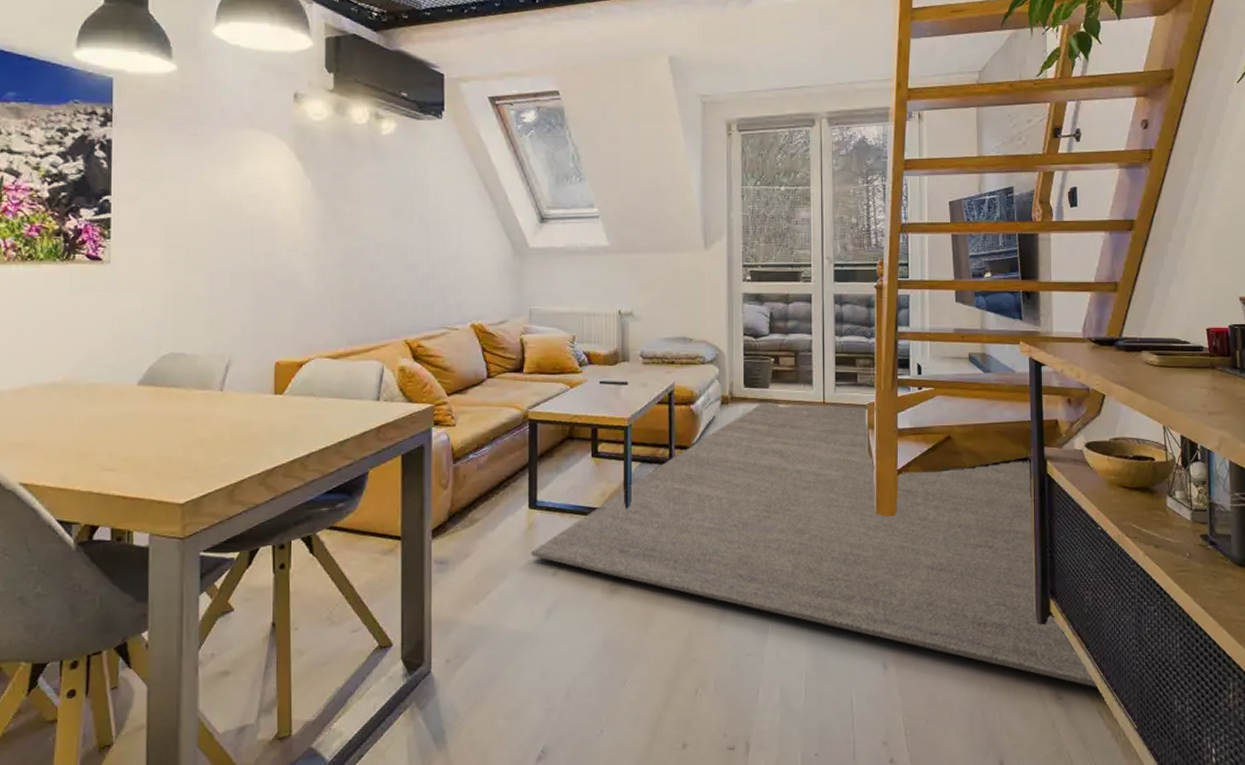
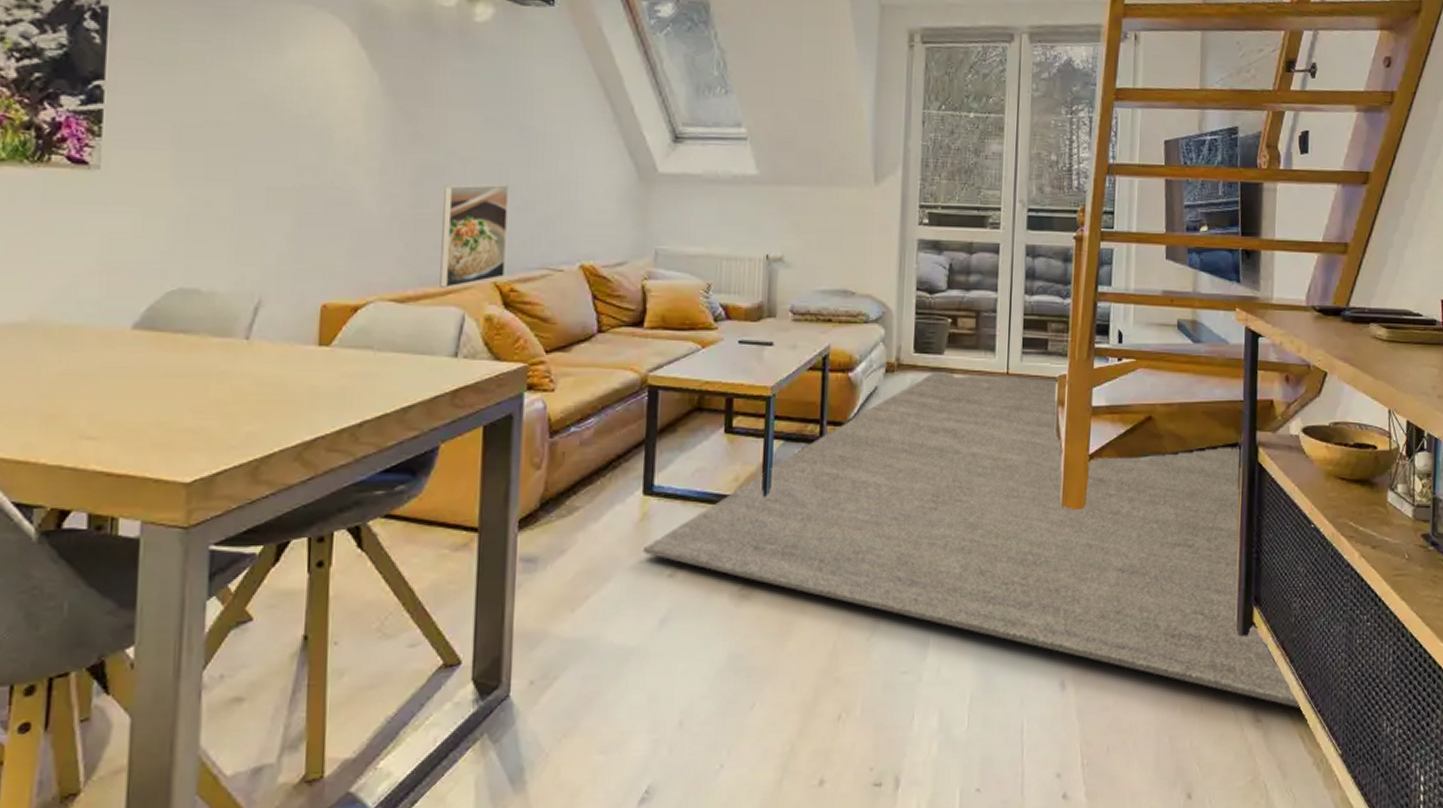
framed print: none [364,261,413,346] -> present [440,183,509,288]

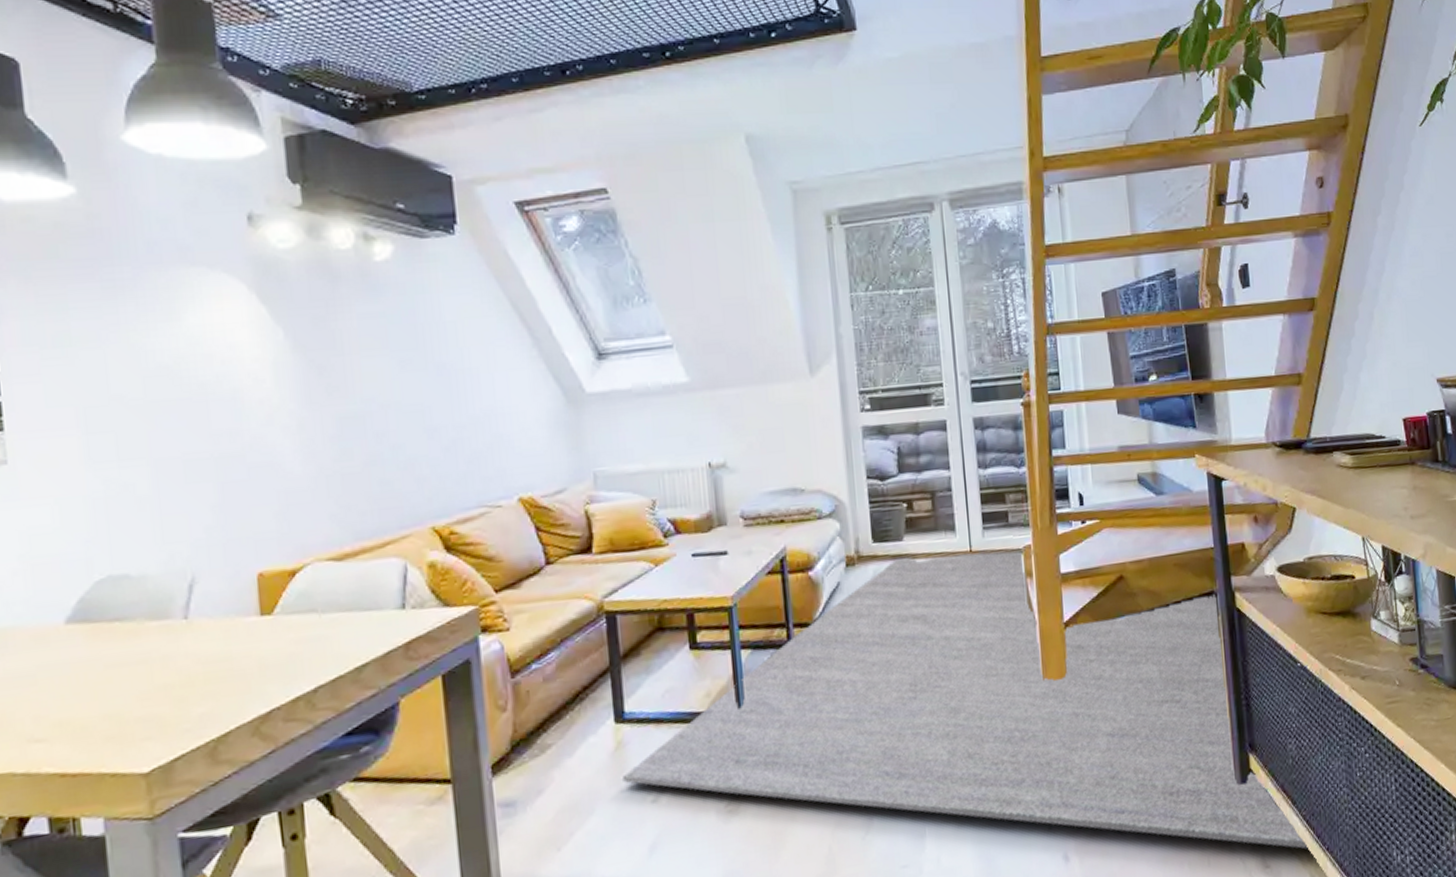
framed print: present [440,183,509,288] -> none [367,424,442,540]

